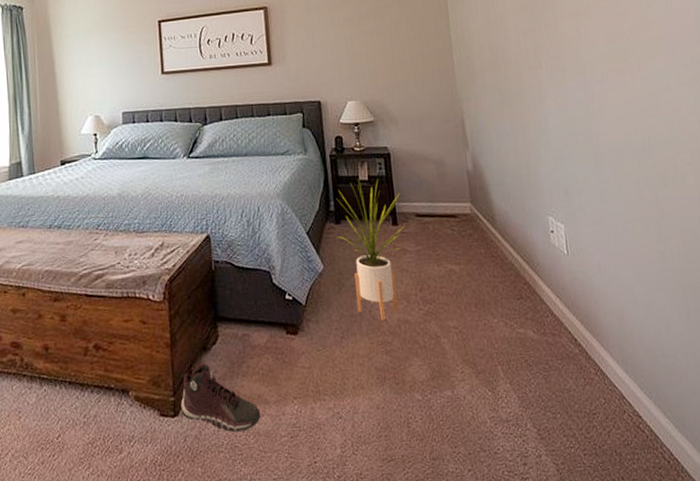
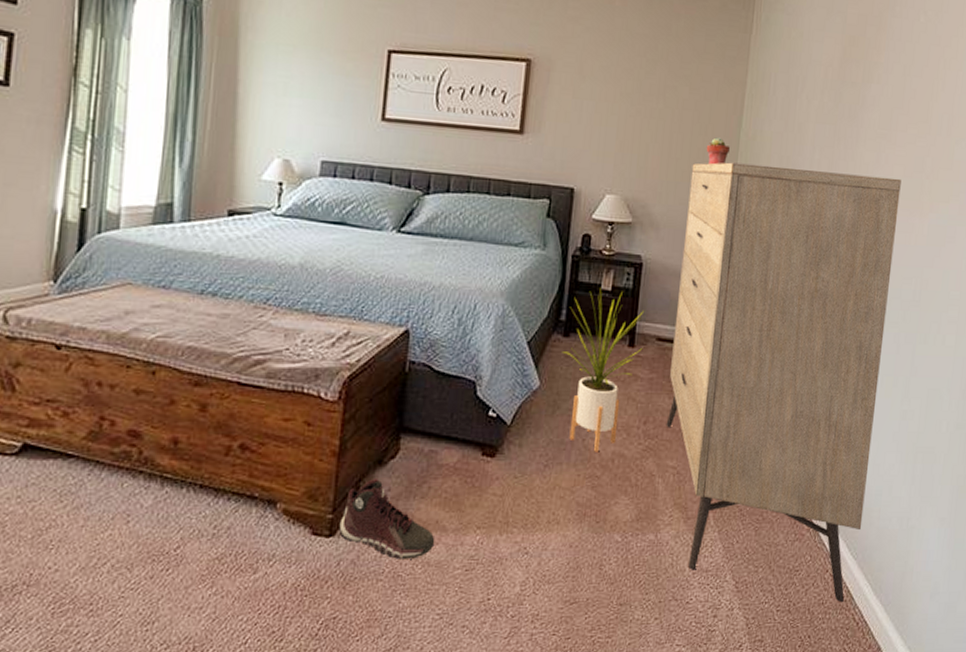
dresser: none [415,46,650,443] -> present [666,162,901,603]
potted succulent: none [423,39,444,63] -> present [706,137,730,165]

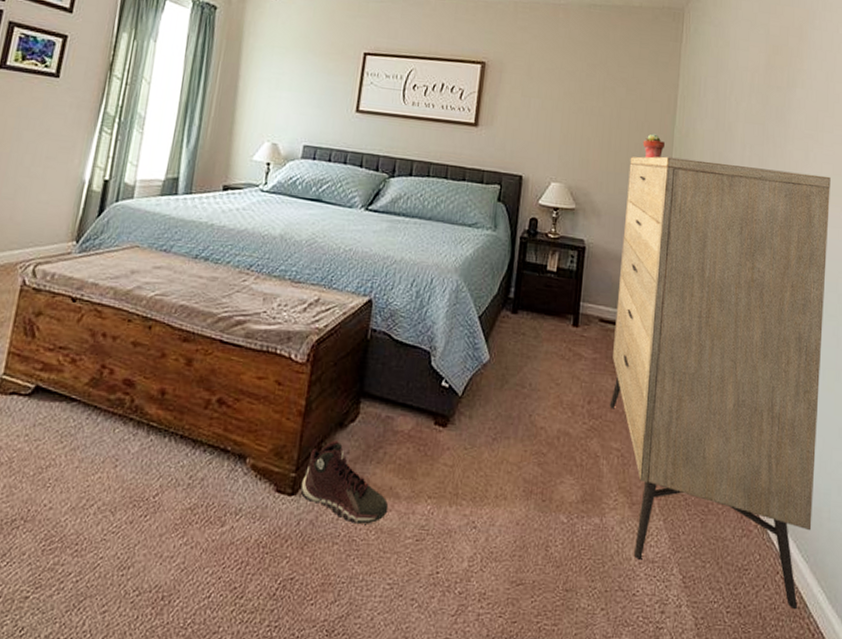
house plant: present [562,287,645,452] -> none [510,268,588,429]

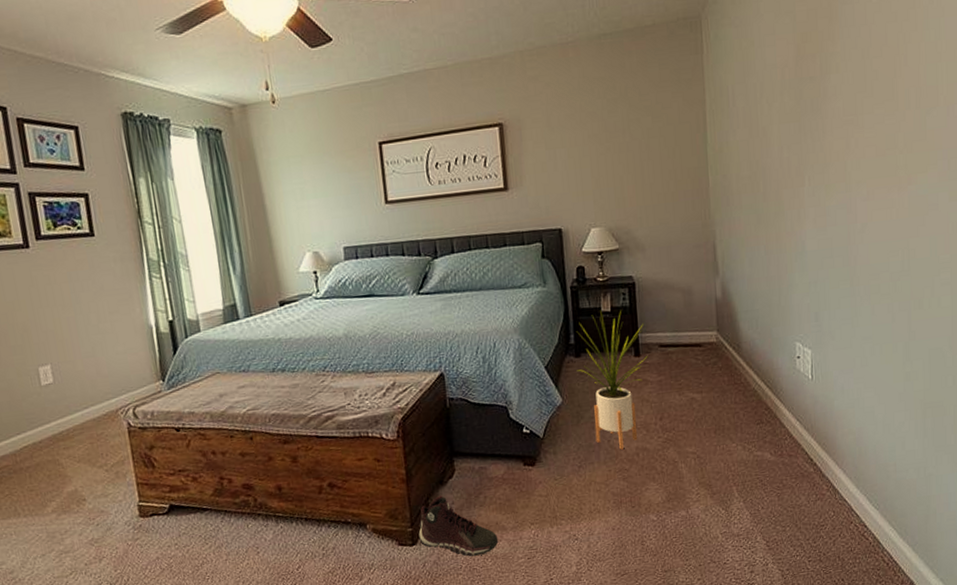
house plant: none [510,268,588,429] -> present [576,310,648,450]
dresser: present [609,156,831,610] -> none [666,159,880,548]
potted succulent: present [643,133,665,159] -> none [676,156,699,183]

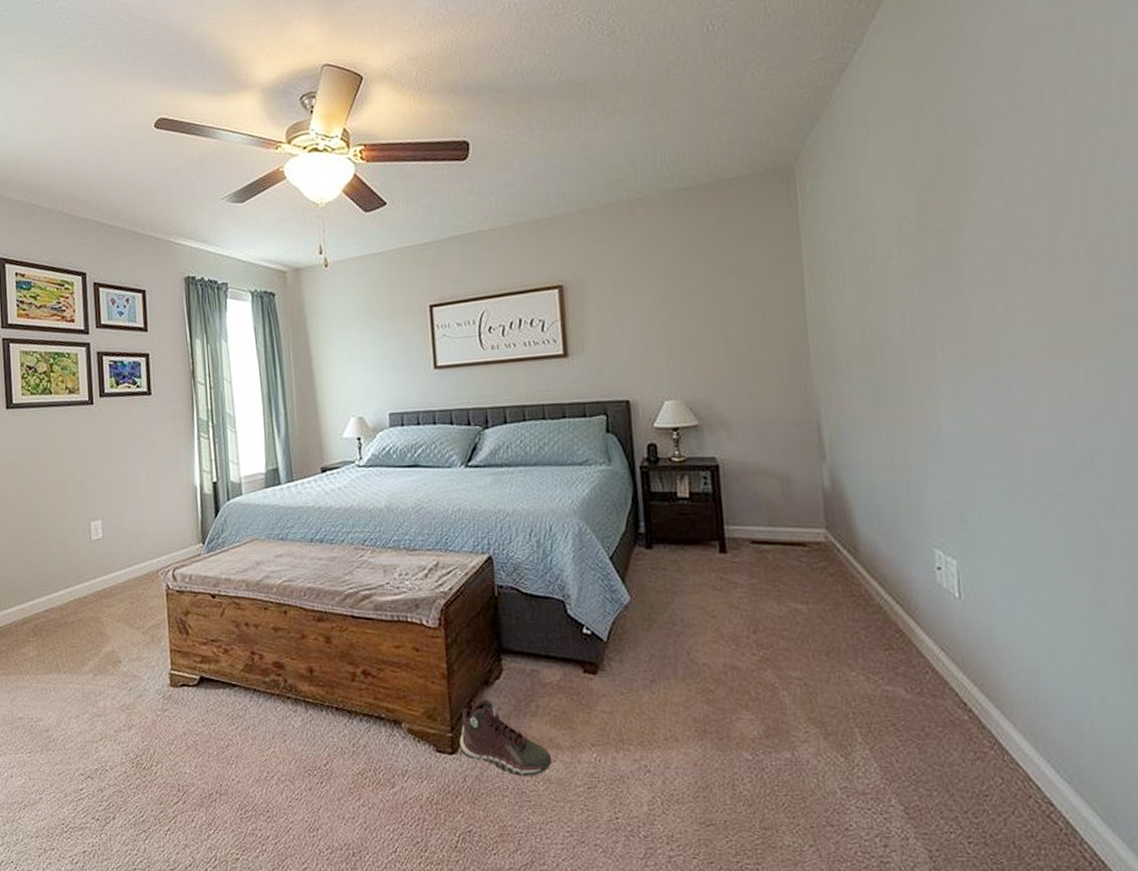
house plant: present [576,310,648,450] -> none [647,495,737,665]

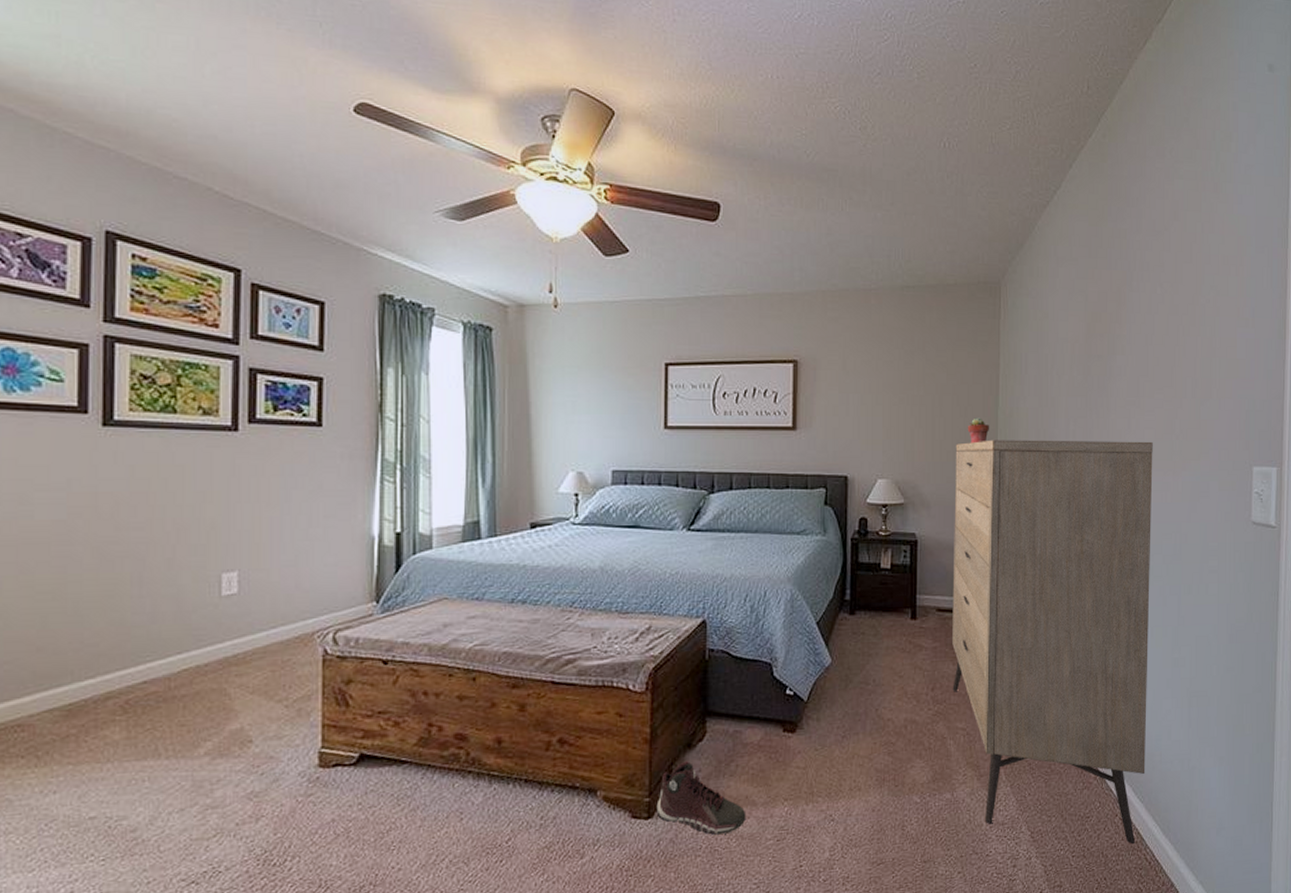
dresser: none [755,326,1070,837] -> present [952,440,1153,845]
potted succulent: none [768,322,797,352] -> present [967,418,989,444]

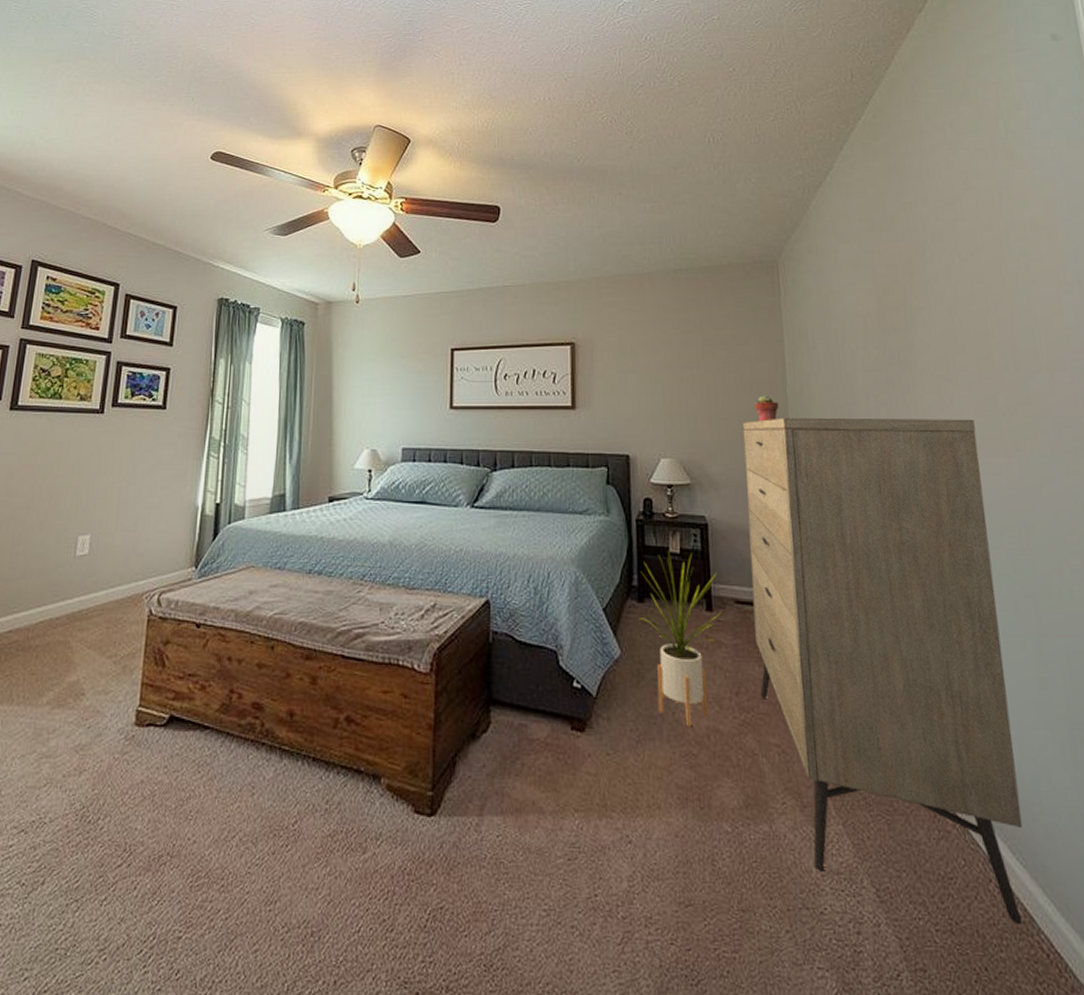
sneaker: present [656,761,746,835] -> none [439,754,534,844]
house plant: none [849,566,925,721] -> present [639,550,722,727]

